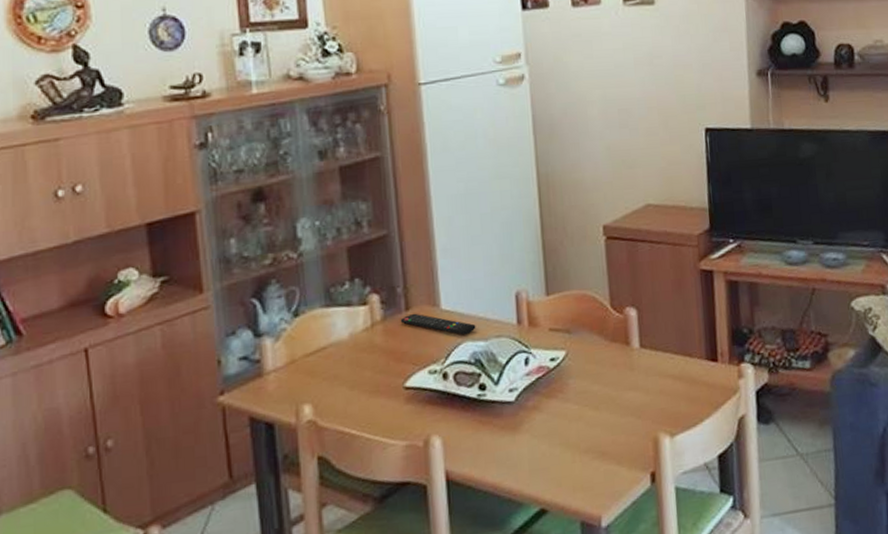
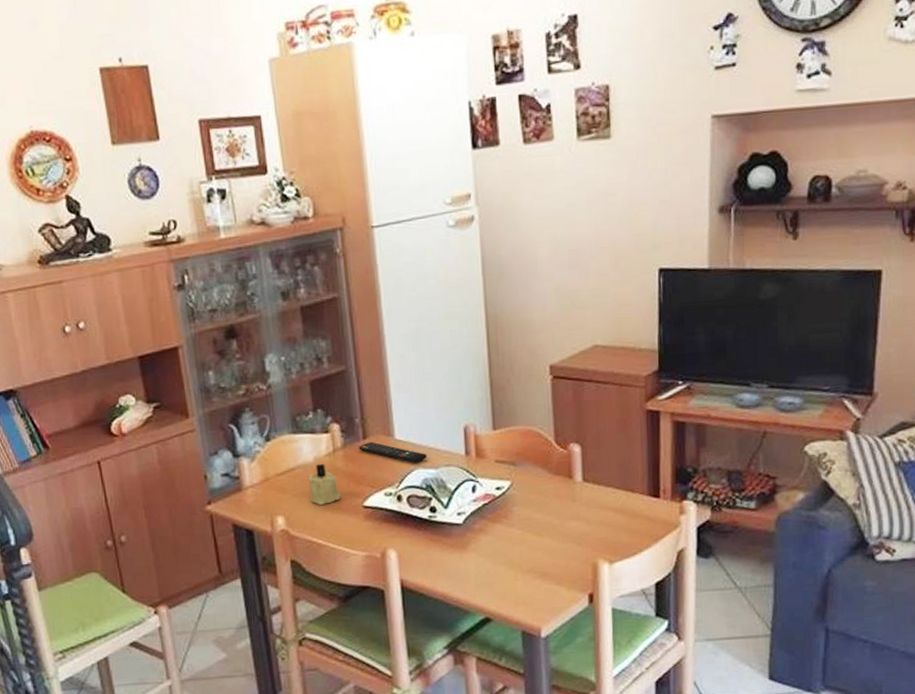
candle: none [341,340,379,389] -> present [308,463,341,506]

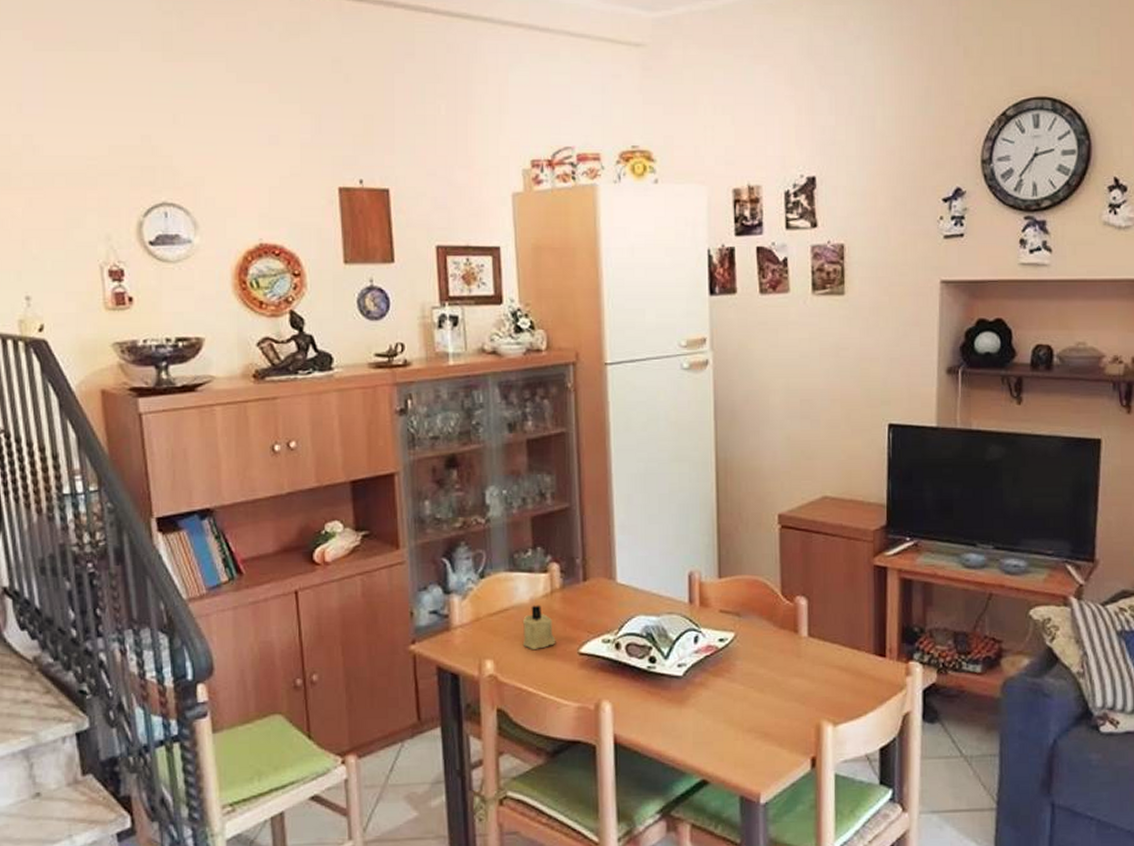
remote control: present [358,441,427,463] -> none [578,584,649,609]

